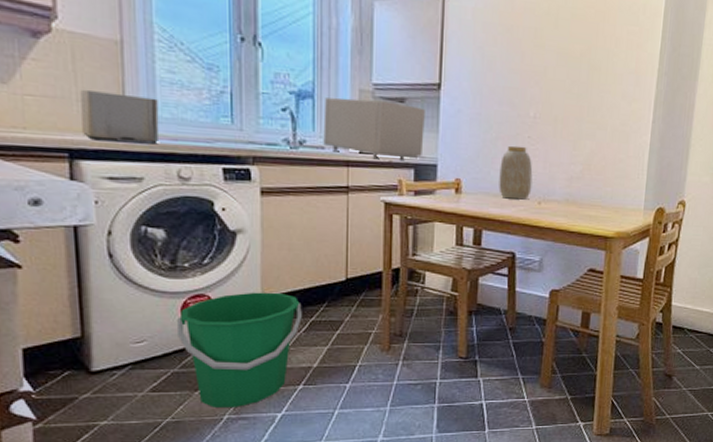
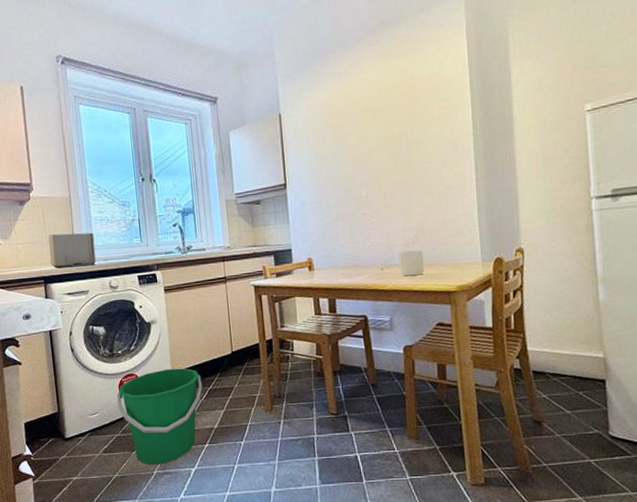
microwave: present [323,97,425,161] -> none [202,205,279,253]
vase: present [499,145,533,200] -> none [343,222,374,270]
mug: none [559,186,586,215] -> present [398,250,424,276]

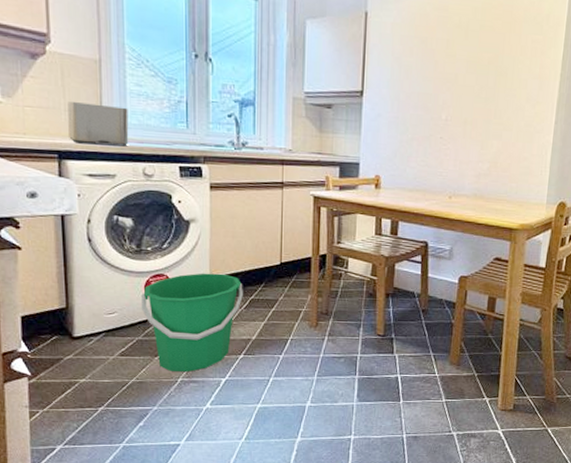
mug: present [398,250,424,276] -> none [468,182,493,209]

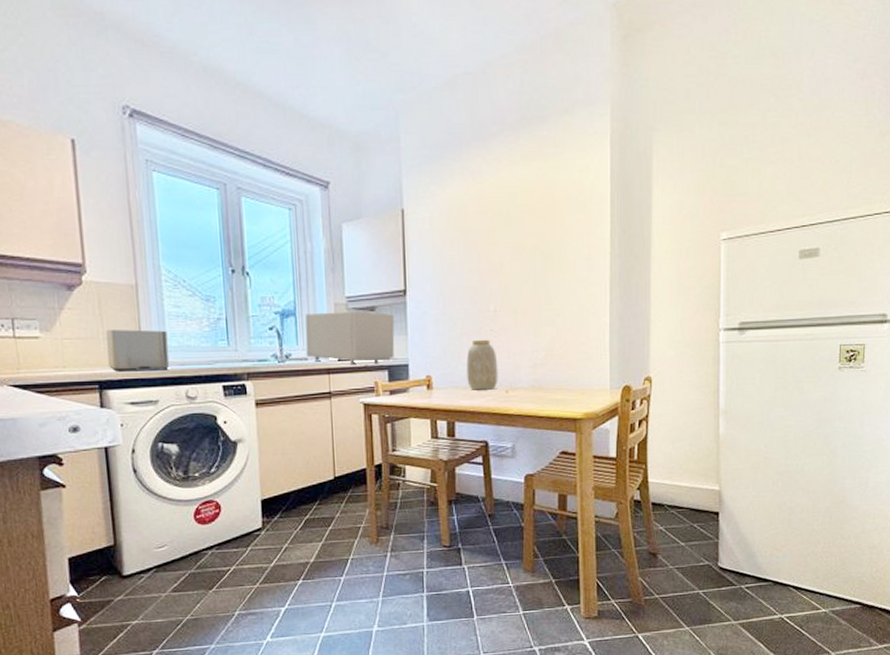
bucket: present [141,273,243,372] -> none [191,494,298,604]
microwave: none [262,104,349,160] -> present [305,311,395,365]
vase: none [413,145,444,194] -> present [466,339,498,390]

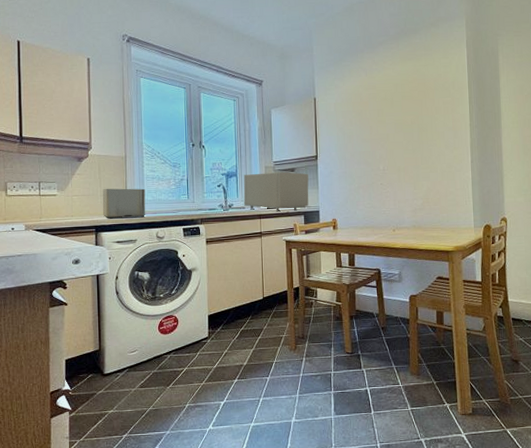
vase: present [466,339,498,390] -> none [363,191,387,230]

